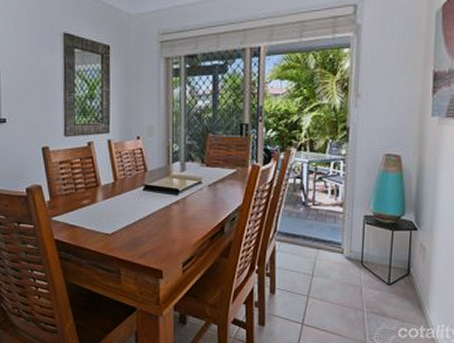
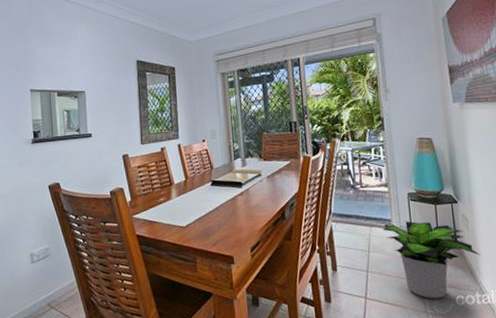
potted plant: none [330,246,432,330] -> present [382,221,480,299]

